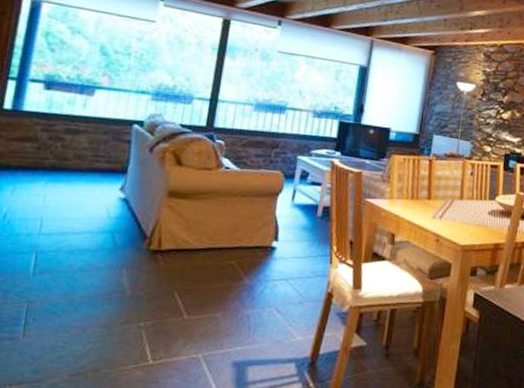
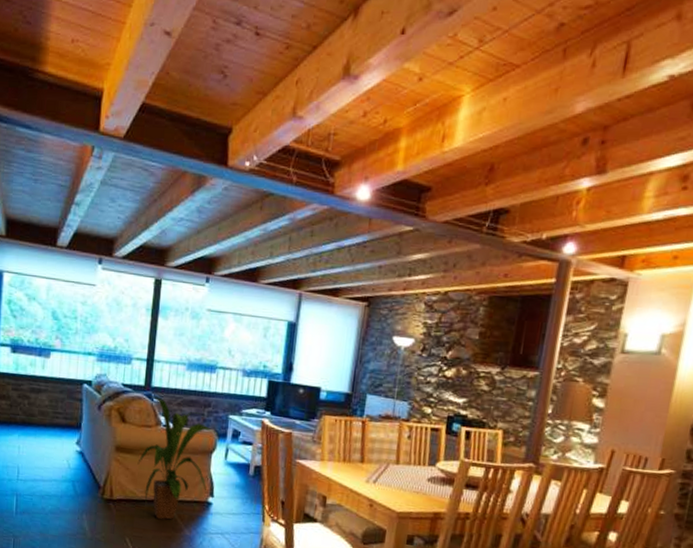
house plant: none [193,137,285,269] -> present [137,396,218,520]

